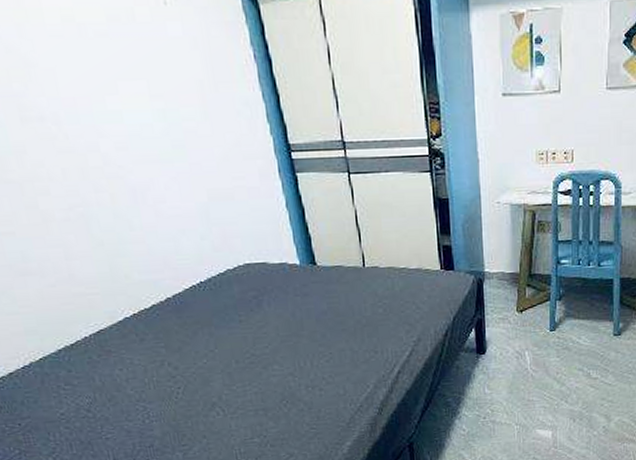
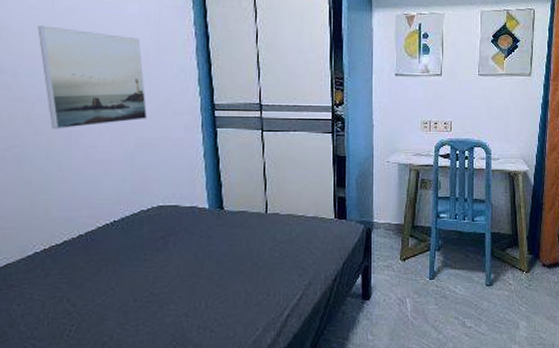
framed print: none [68,58,216,184] -> present [37,25,148,130]

